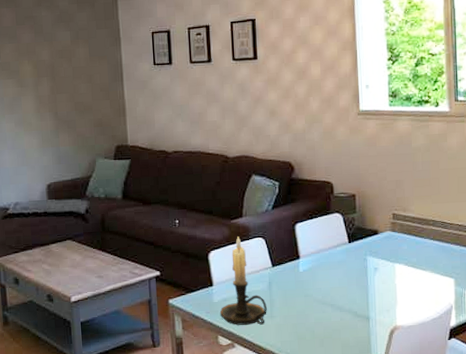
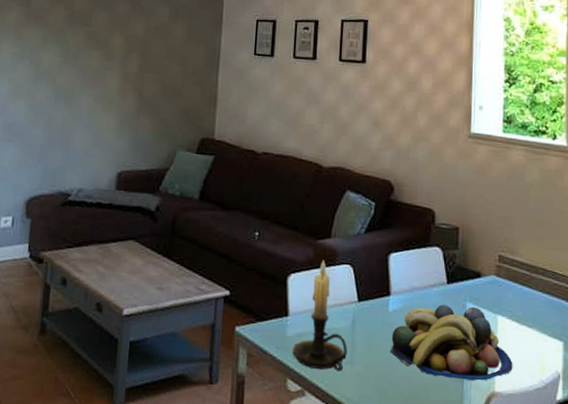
fruit bowl: none [304,259,411,319] -> present [390,304,513,381]

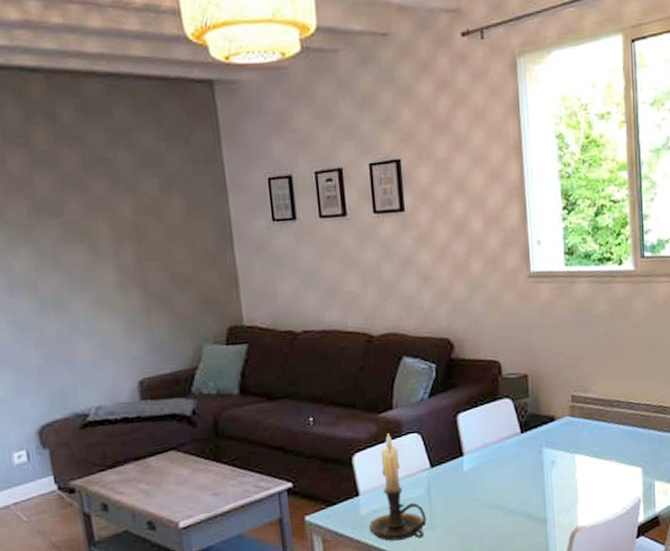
fruit bowl: present [390,304,513,381] -> none [470,450,594,524]

